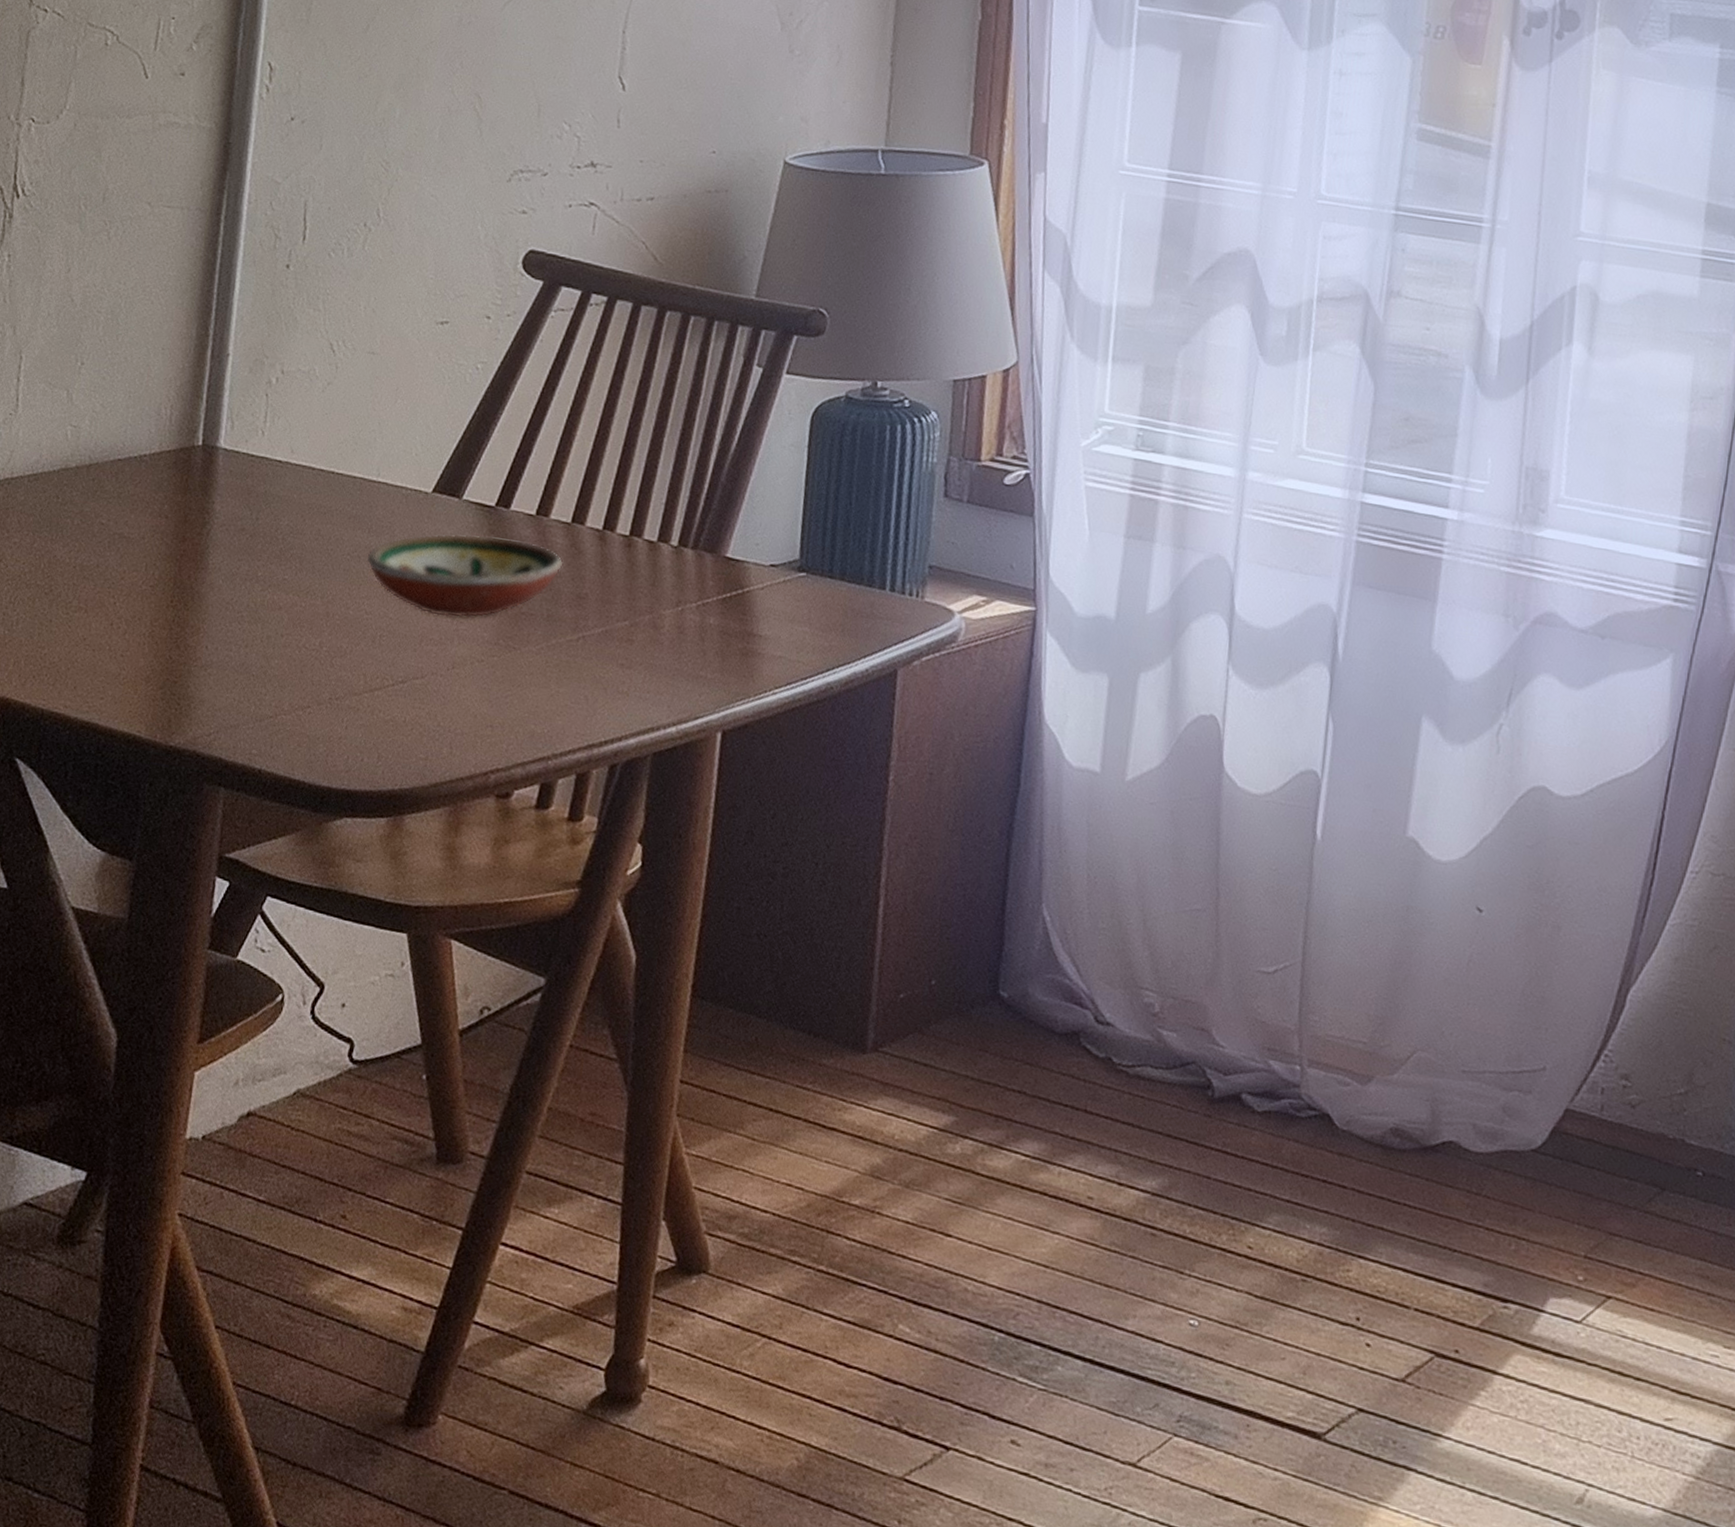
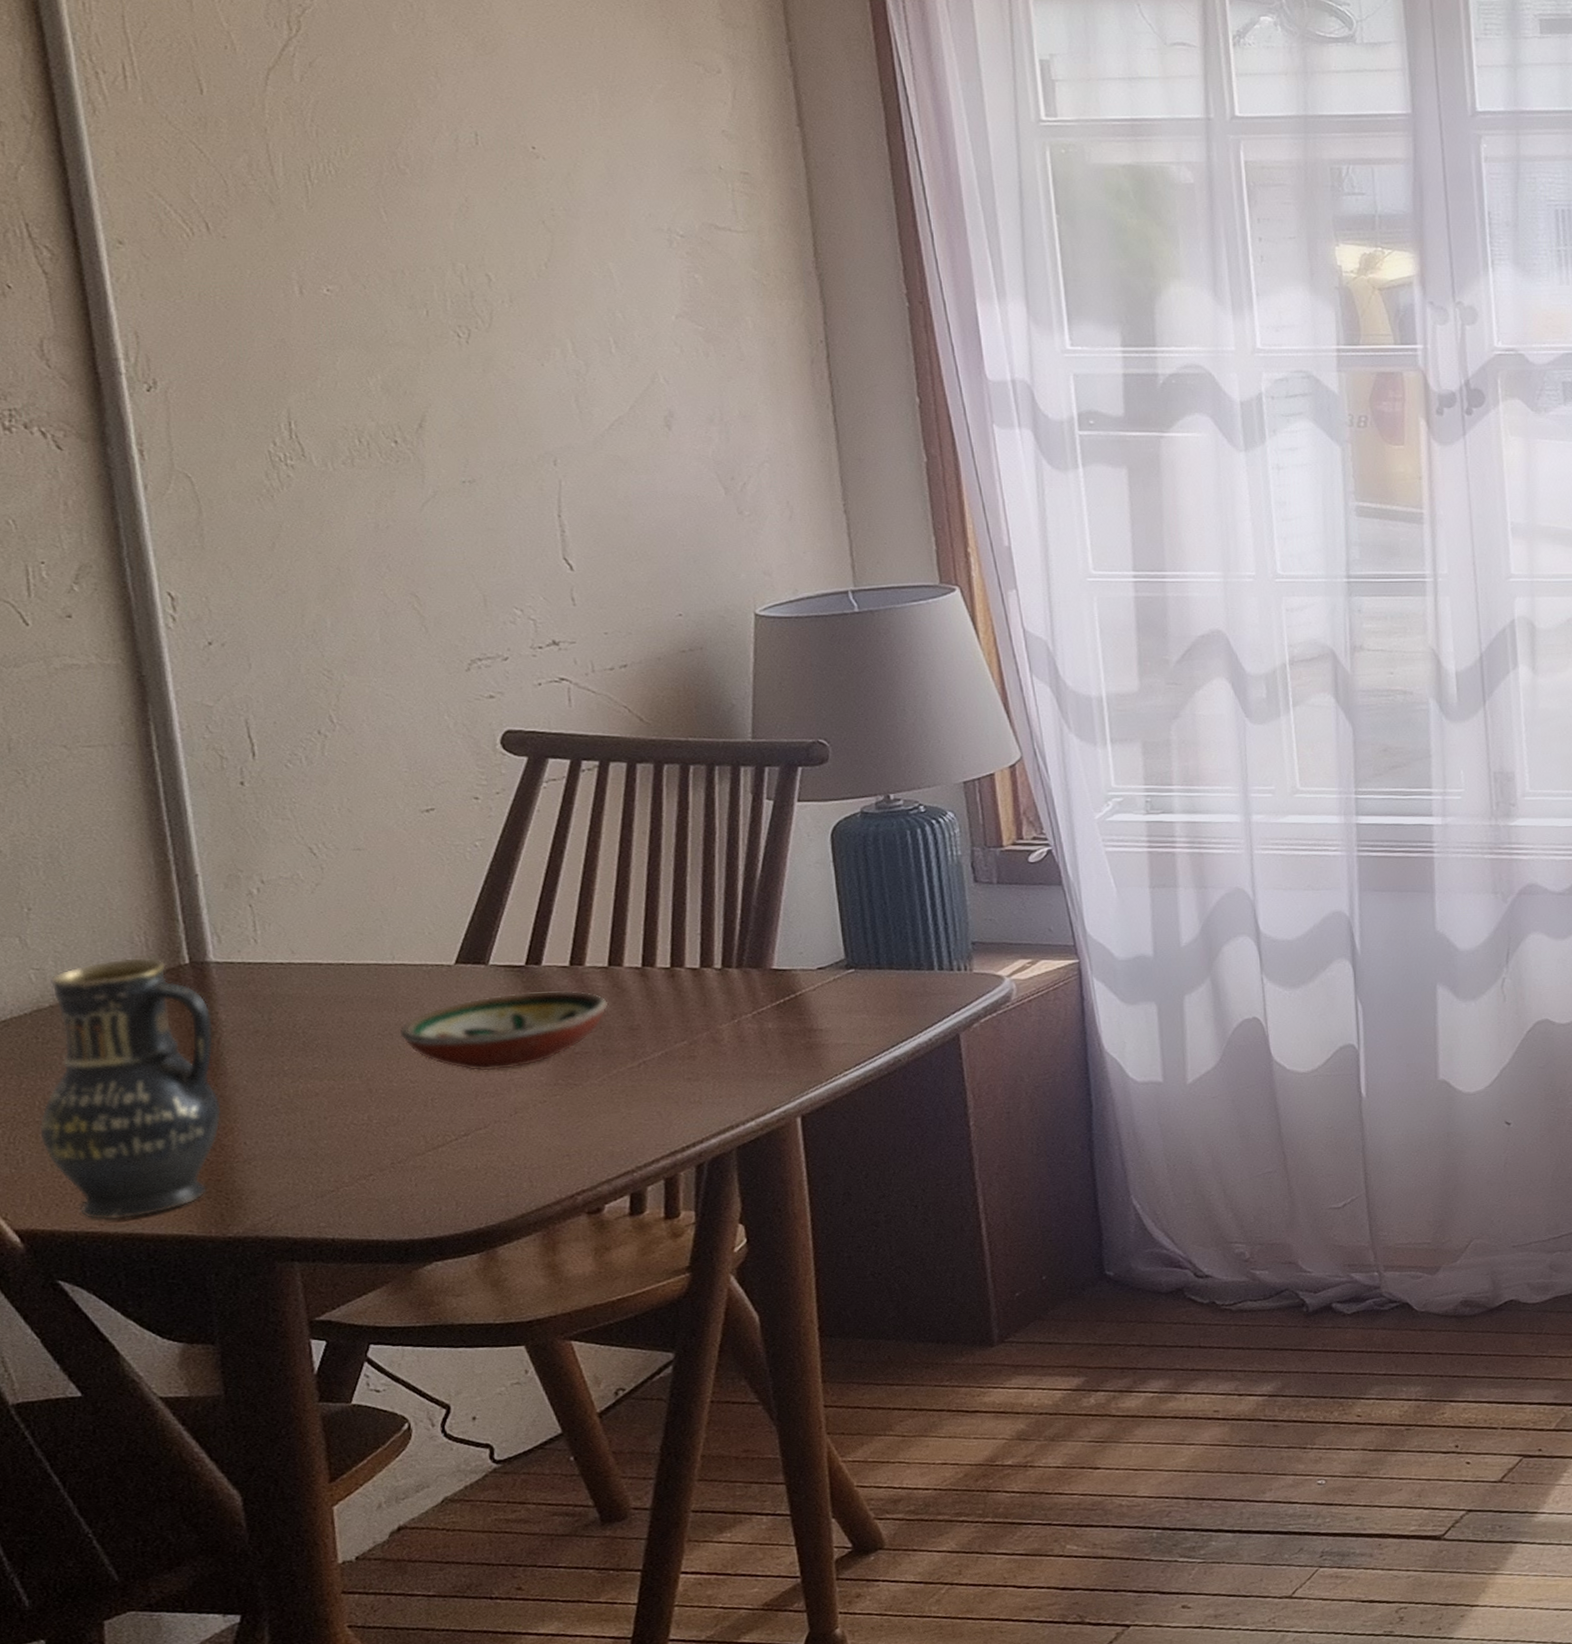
vase: none [35,428,209,707] -> present [38,957,222,1220]

